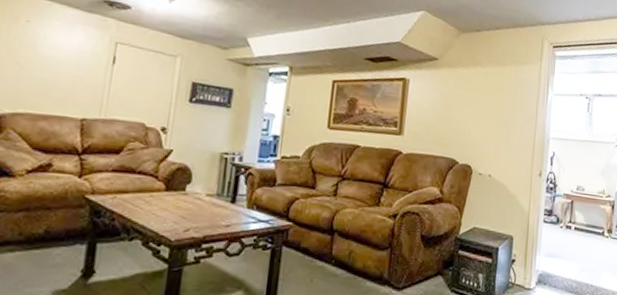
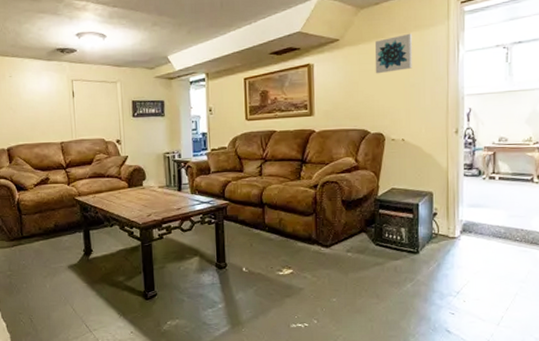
wall art: none [469,66,508,103] -> present [374,33,413,74]

